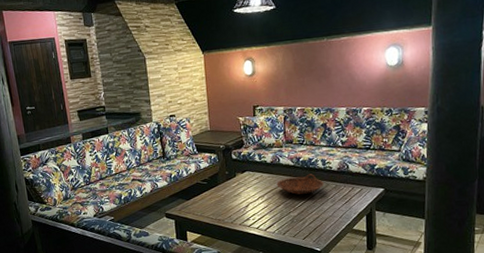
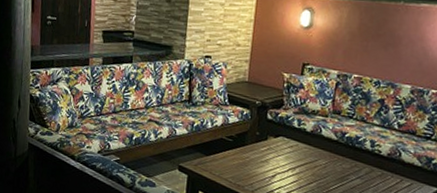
bowl: present [276,174,325,194] -> none [312,153,369,177]

